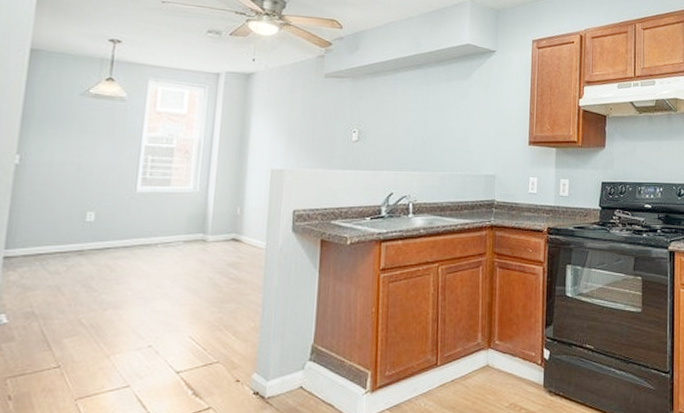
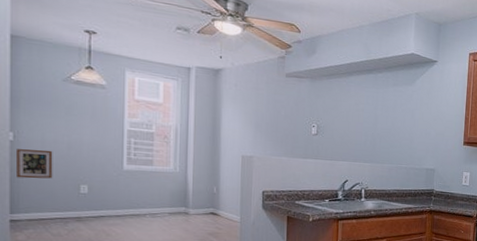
picture frame: none [17,172,61,207] -> present [15,149,53,179]

